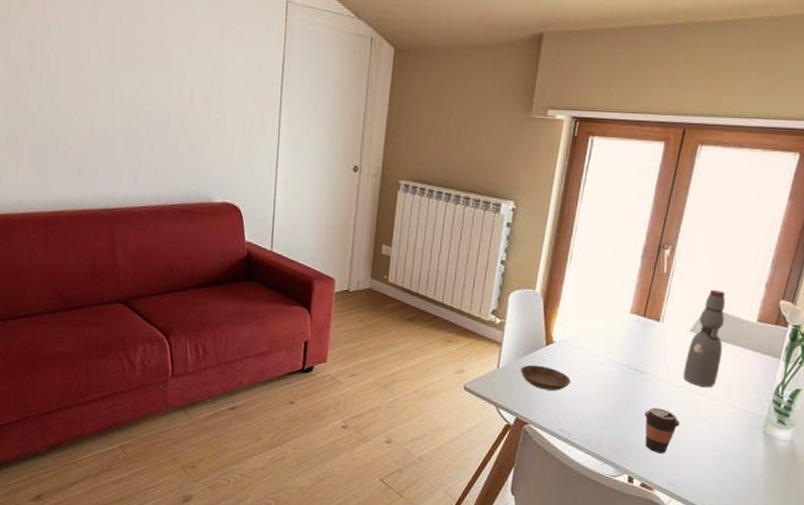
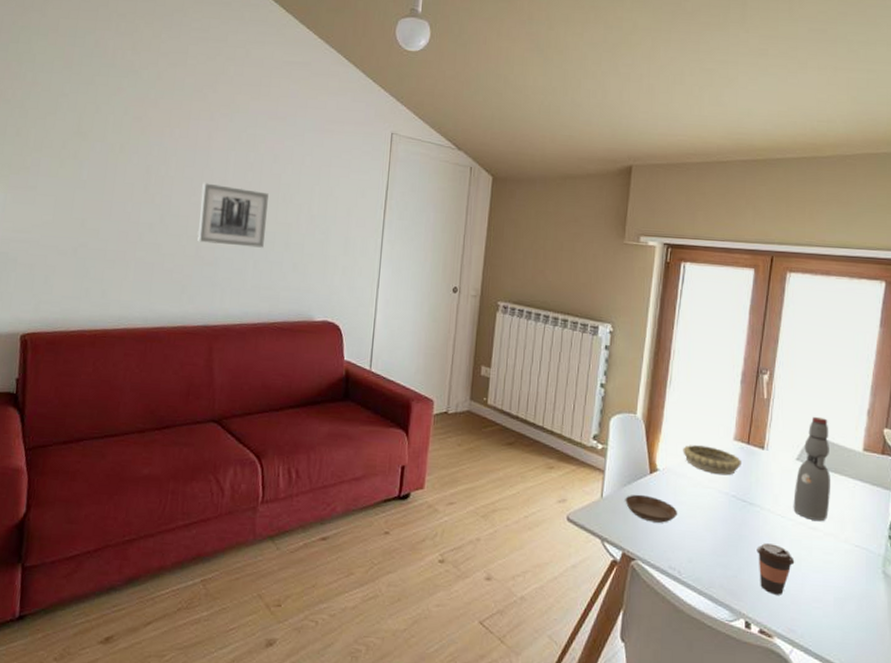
wall art: none [89,60,160,128] -> present [197,183,269,248]
decorative bowl: none [579,318,636,347] -> present [683,445,741,476]

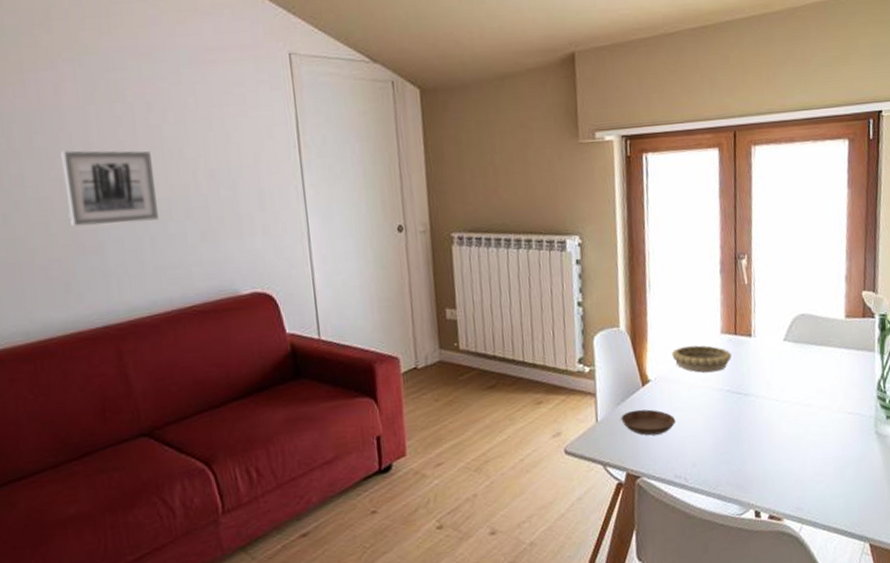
coffee cup: present [757,543,795,595] -> none [757,429,794,479]
bottle: present [793,416,830,522] -> none [785,292,820,398]

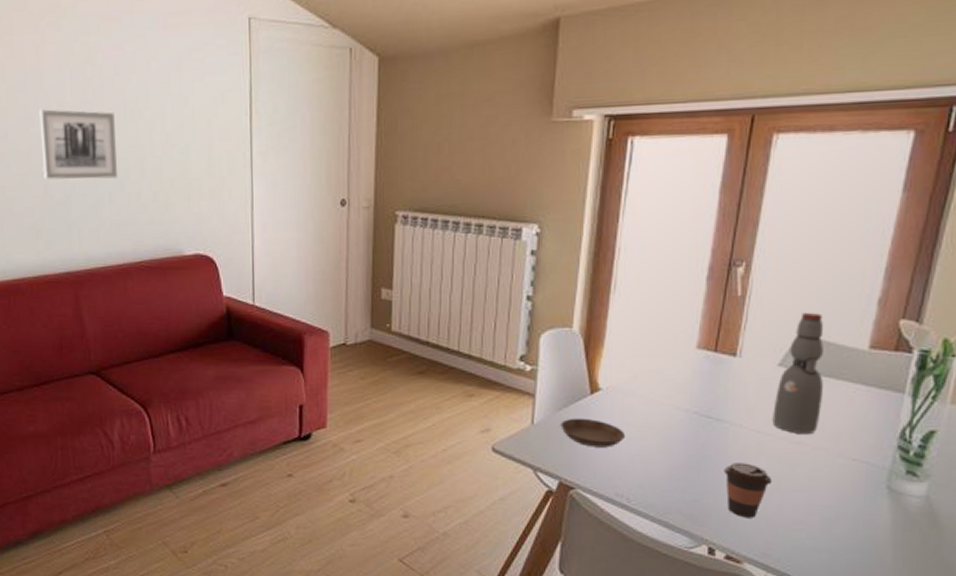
decorative bowl: present [671,345,731,373] -> none [631,358,706,390]
coffee cup: none [757,429,794,479] -> present [724,463,773,518]
bottle: none [785,292,820,398] -> present [772,312,824,435]

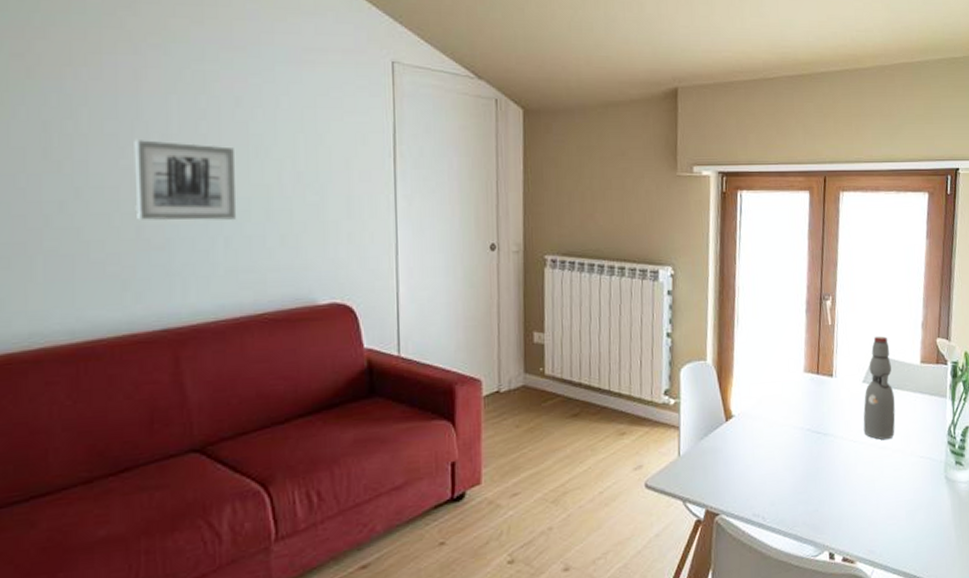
saucer: present [560,418,626,447] -> none [703,445,757,472]
coffee cup: present [724,463,773,518] -> none [834,470,869,521]

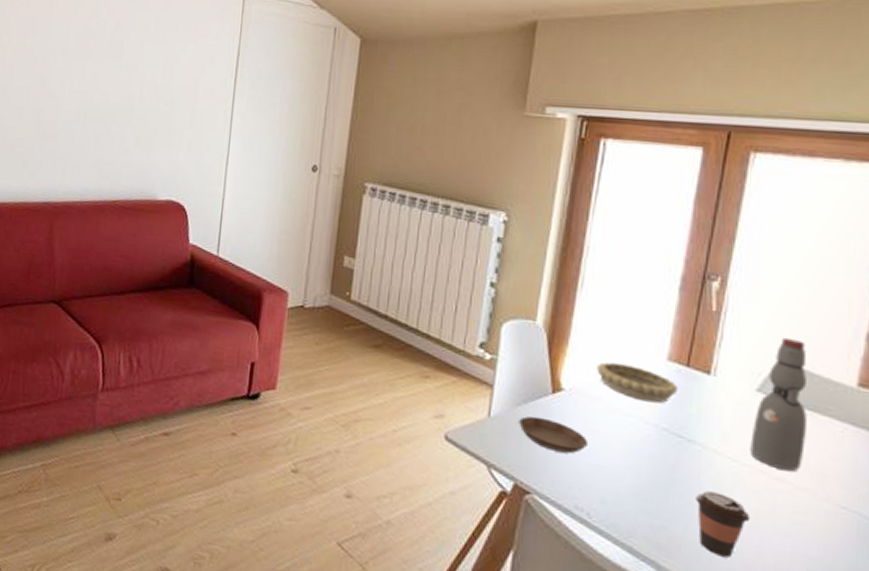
wall art: present [134,140,235,220] -> none [38,52,111,121]
saucer: none [703,445,757,472] -> present [519,416,589,454]
decorative bowl: none [756,383,813,411] -> present [597,362,677,403]
coffee cup: none [834,470,869,521] -> present [696,490,751,558]

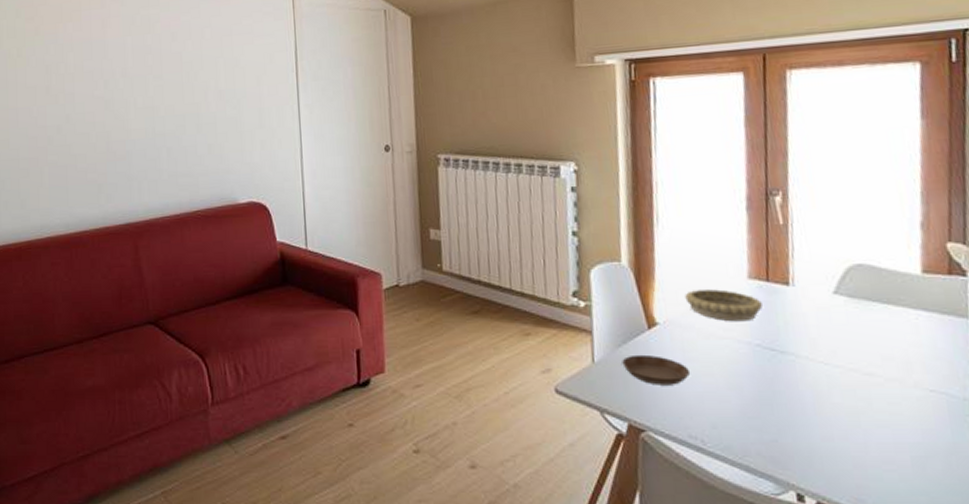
coffee cup: present [696,490,751,558] -> none [798,398,851,459]
bottle: present [750,337,807,472] -> none [836,238,887,366]

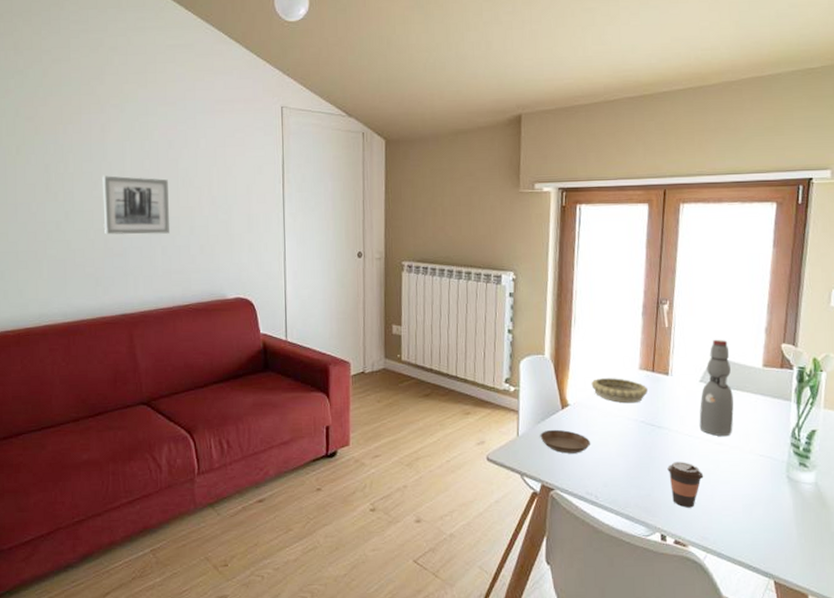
wall art: none [103,73,175,137] -> present [102,176,169,235]
coffee cup: none [798,398,851,459] -> present [667,462,704,508]
bottle: none [836,238,887,366] -> present [699,339,734,437]

